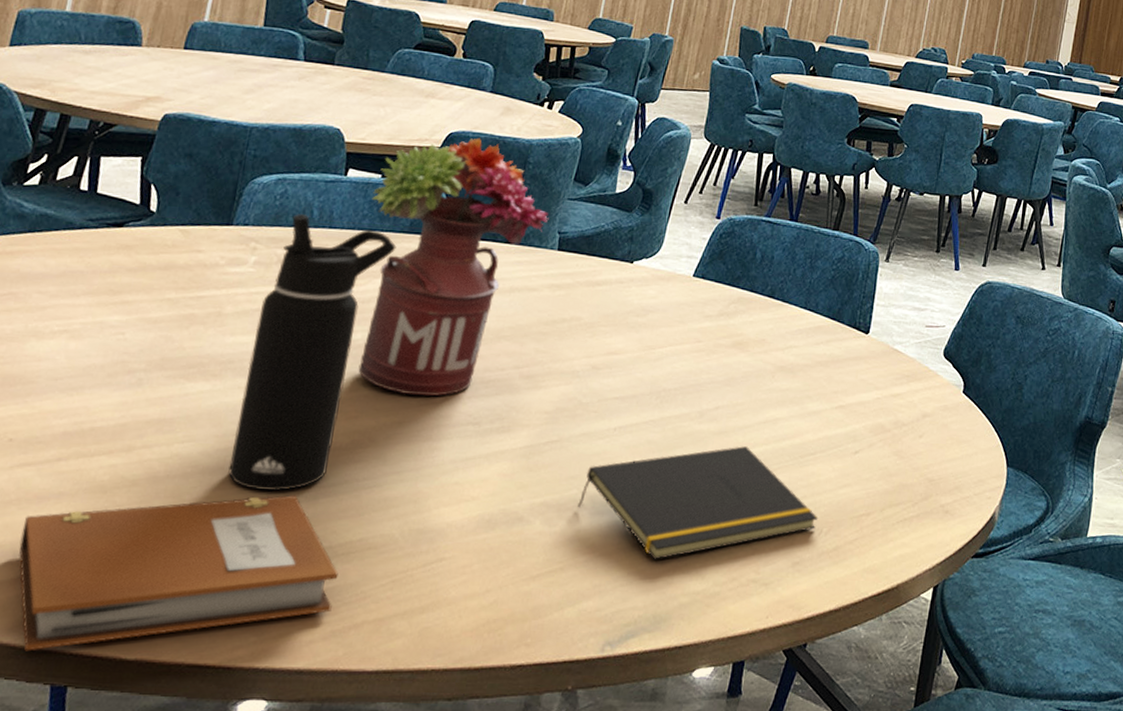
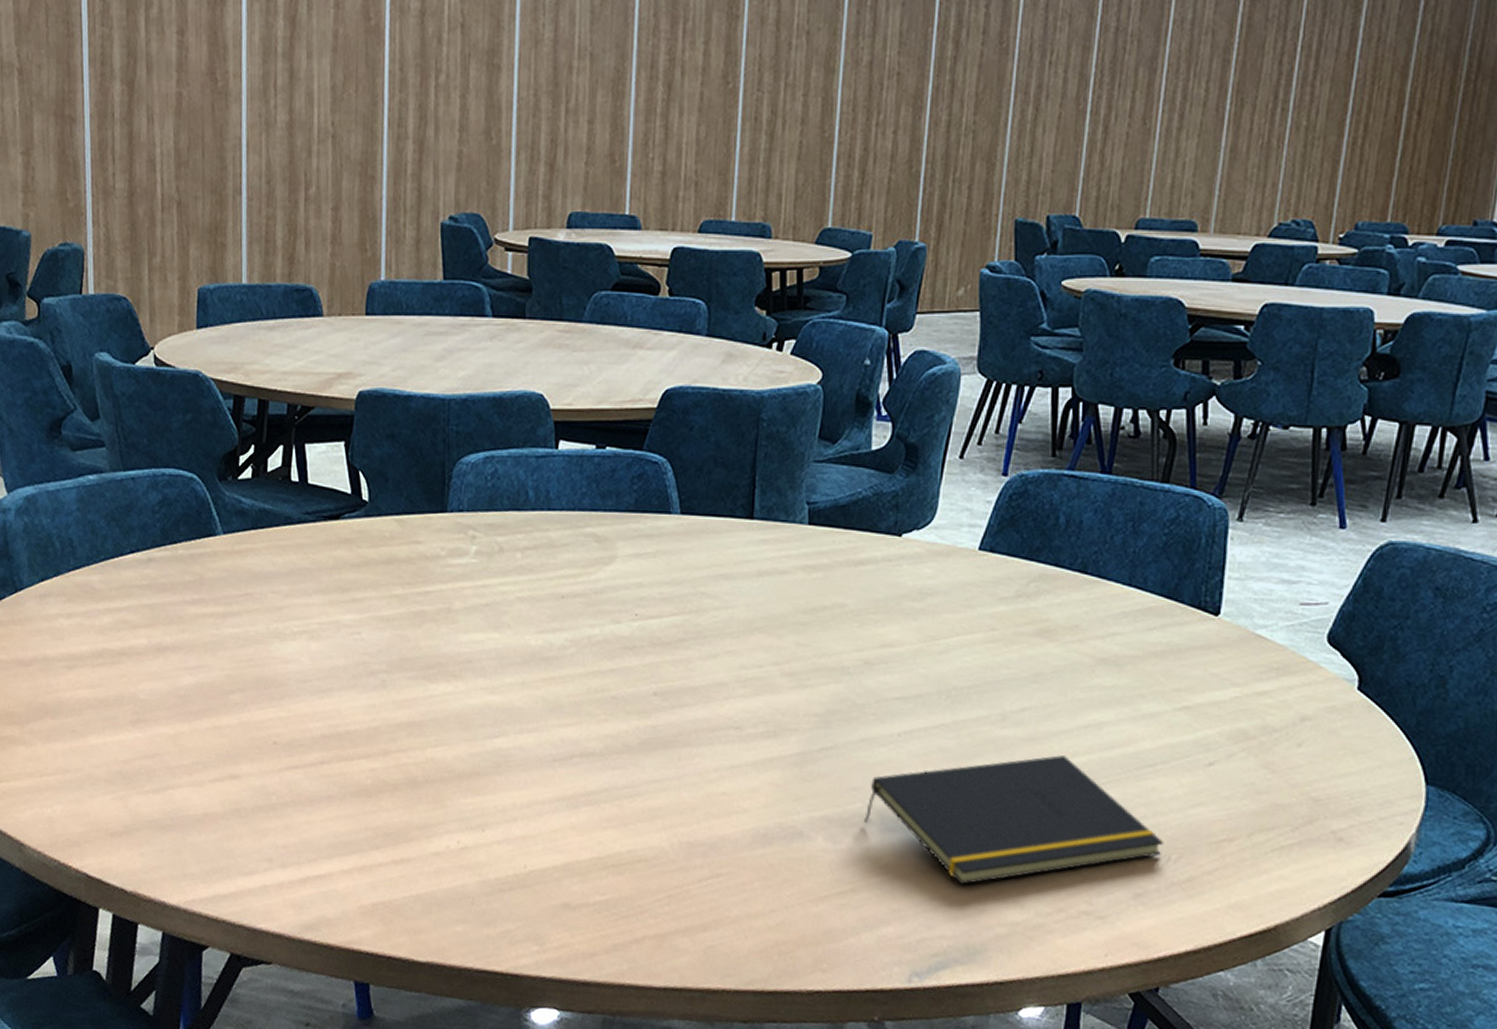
notebook: present [19,495,338,651] -> none [302,803,611,948]
water bottle: present [228,214,397,491] -> none [484,496,624,798]
flower arrangement: present [358,138,549,397] -> none [589,393,794,697]

